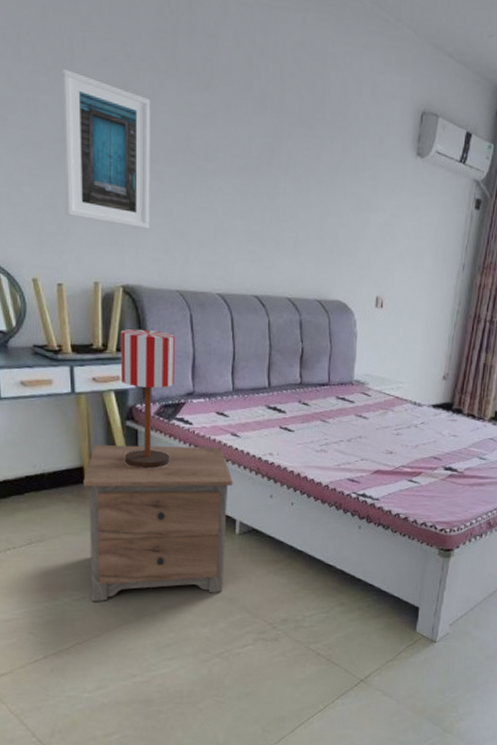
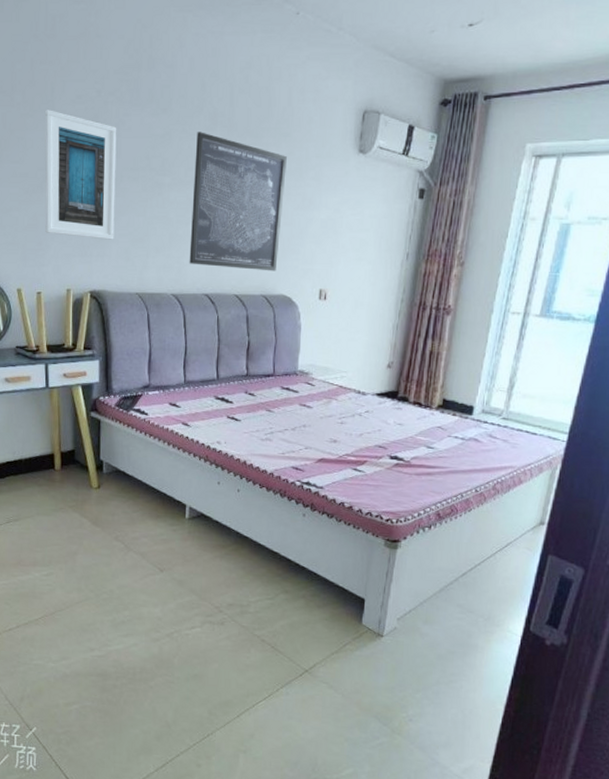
nightstand: present [83,445,233,601] -> none [53,434,184,578]
table lamp: present [120,329,176,469] -> none [87,329,135,456]
wall art: none [237,115,342,275] -> present [189,132,287,271]

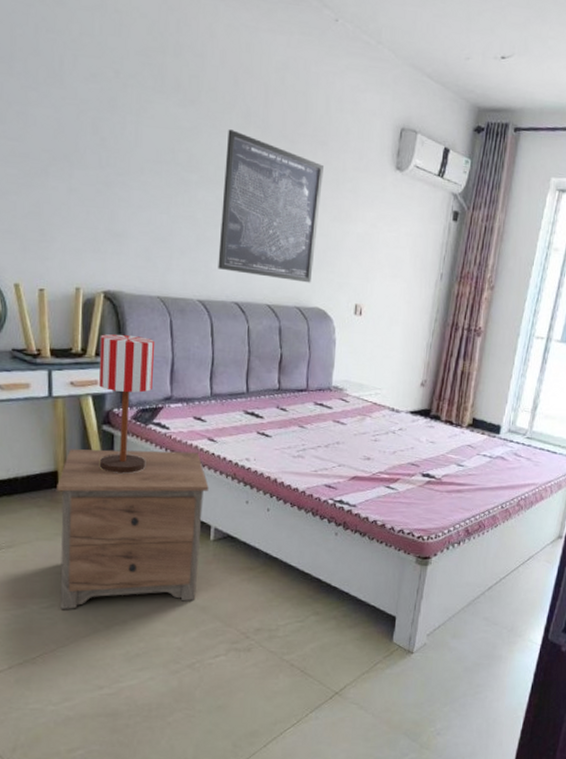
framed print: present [44,110,117,240] -> none [50,84,138,237]
nightstand: none [53,434,184,578] -> present [57,449,209,609]
table lamp: none [87,329,135,456] -> present [98,334,156,474]

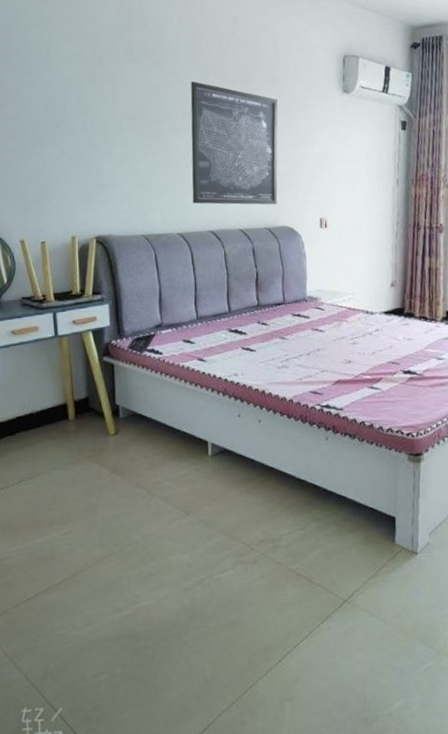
nightstand: present [57,449,209,609] -> none [67,373,203,534]
table lamp: present [98,334,156,474] -> none [95,272,144,400]

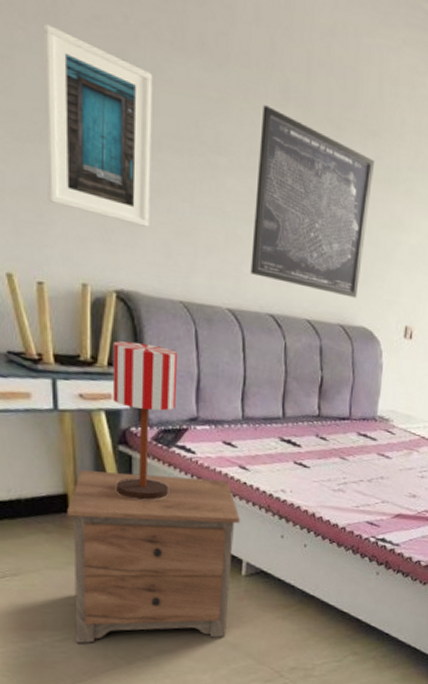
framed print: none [41,68,117,187] -> present [44,24,153,227]
nightstand: none [67,373,203,534] -> present [67,470,240,643]
table lamp: none [95,272,144,400] -> present [112,341,178,501]

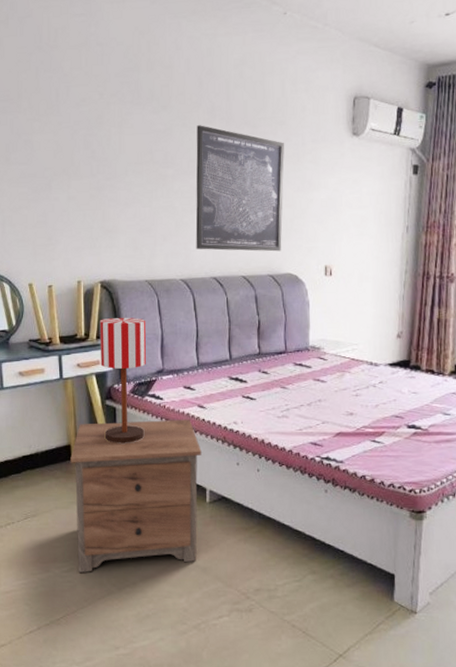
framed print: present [44,24,153,227] -> none [51,113,122,231]

